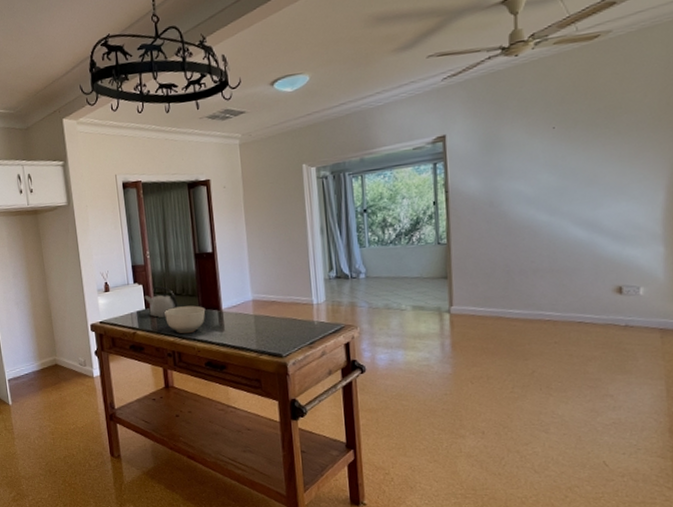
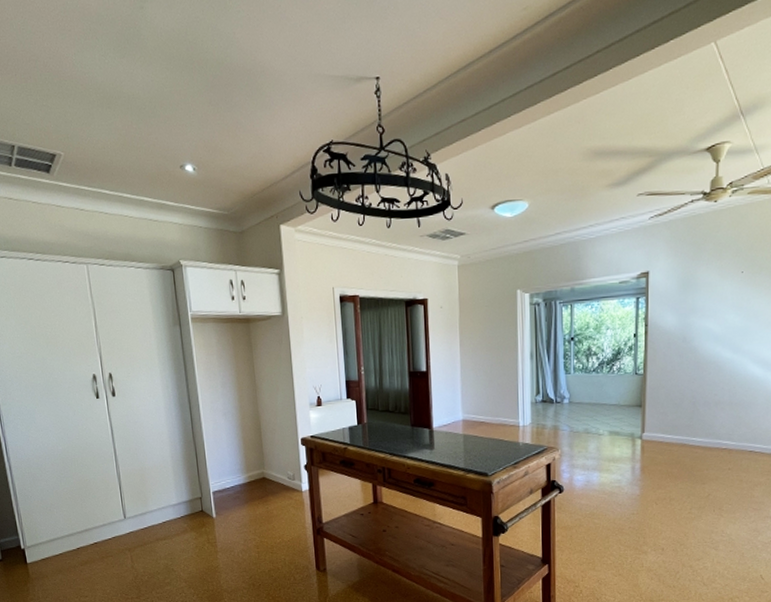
kettle: present [144,285,178,318] -> none [356,402,390,434]
bowl: present [164,305,206,334] -> none [376,423,417,451]

